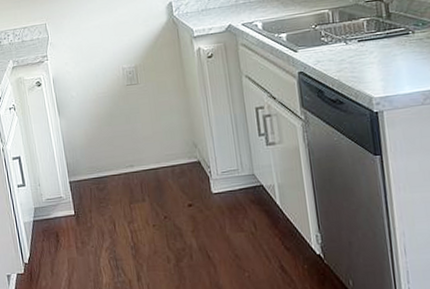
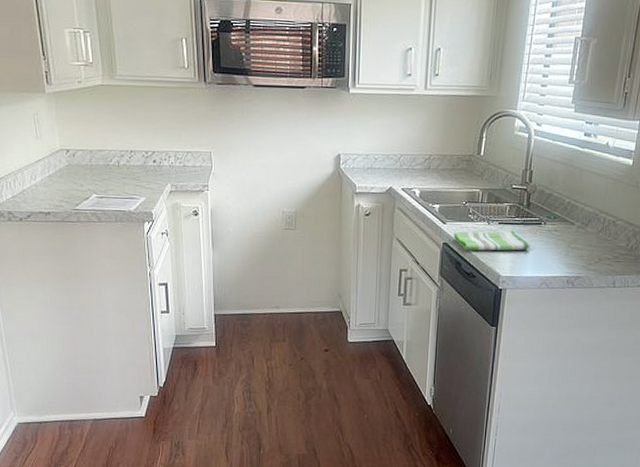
dish towel: none [308,46,402,76] -> present [454,230,531,251]

